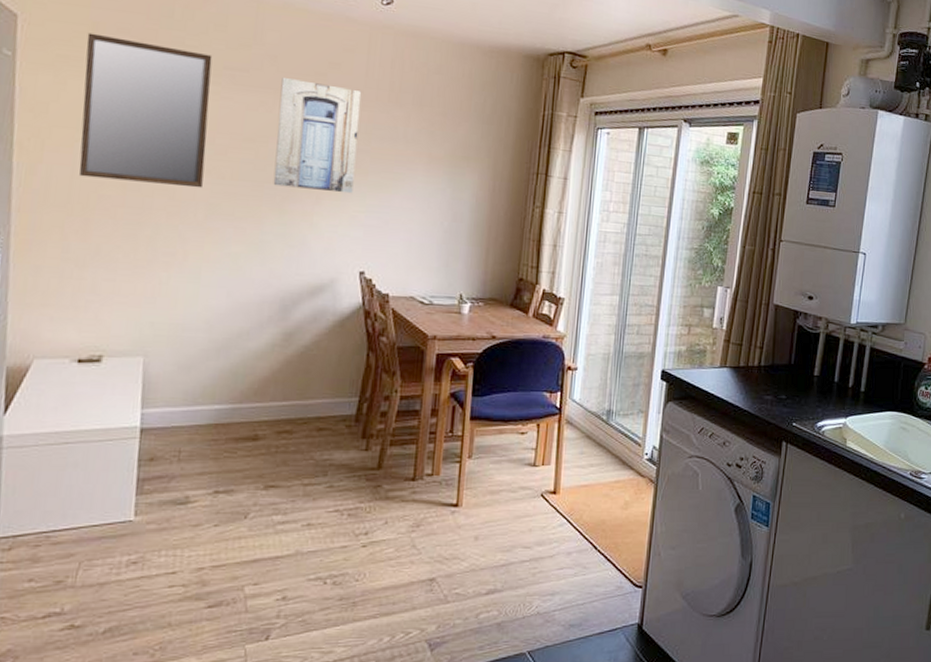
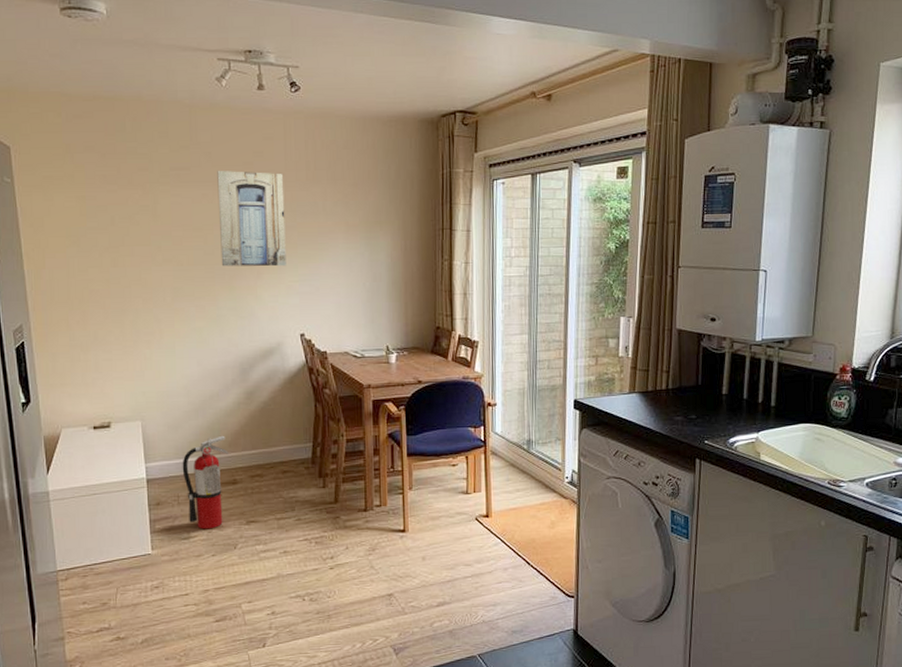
home mirror: present [79,32,213,188] -> none [63,154,166,276]
fire extinguisher: none [189,381,253,493] -> present [182,435,229,530]

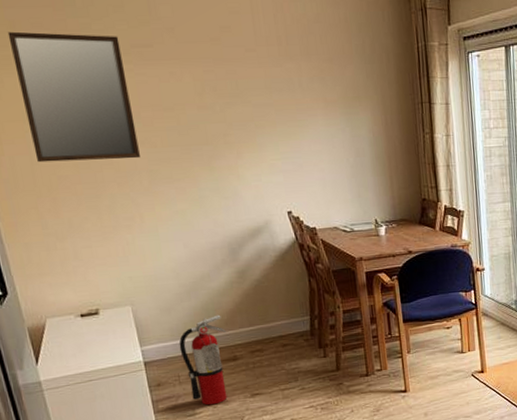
home mirror: none [63,154,166,276] -> present [7,31,140,163]
wall art: present [217,171,286,267] -> none [183,47,267,147]

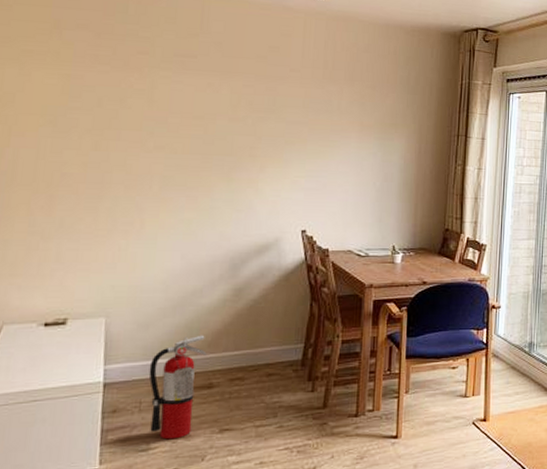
home mirror: present [7,31,140,163] -> none [43,29,164,163]

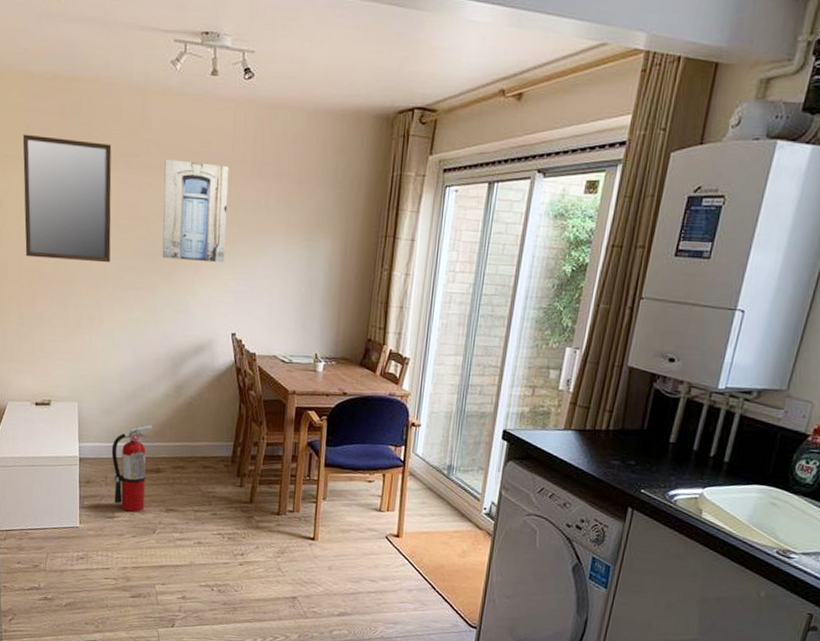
home mirror: none [43,29,164,163] -> present [22,134,112,263]
wall art: none [221,62,299,161] -> present [162,160,230,263]

